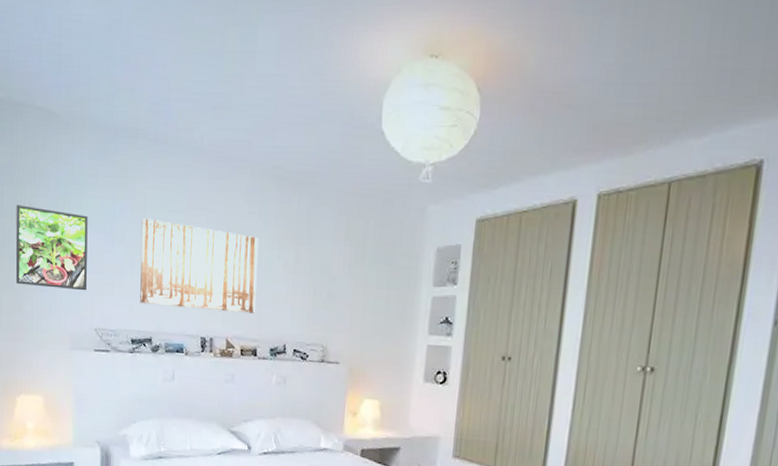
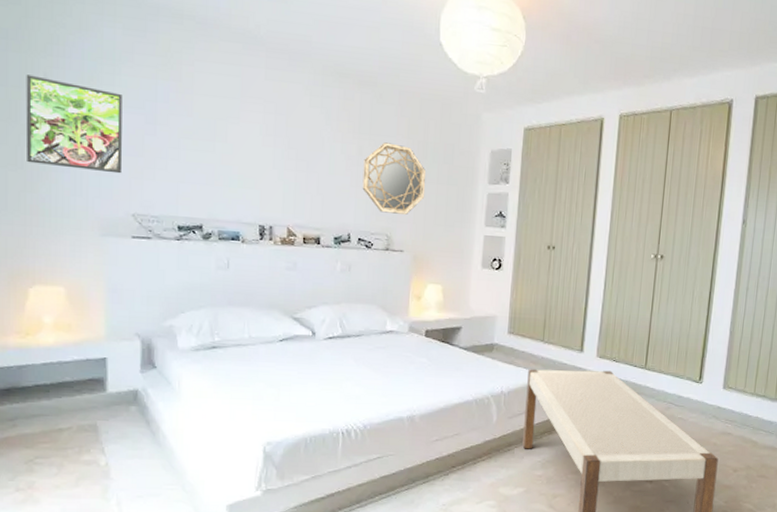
wall art: present [140,218,259,313] -> none [188,102,321,203]
home mirror: none [298,246,365,323] -> present [362,142,427,215]

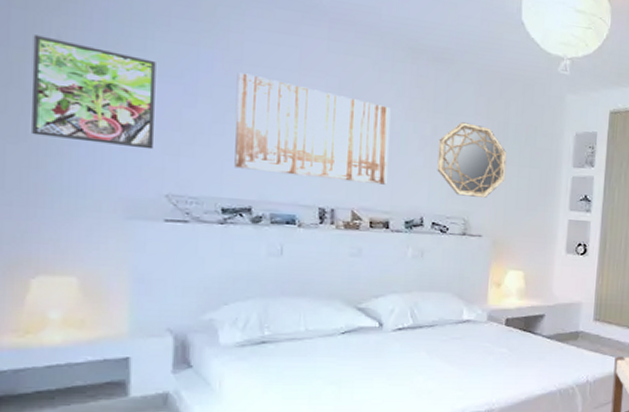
wall art: none [188,102,321,203] -> present [234,73,391,185]

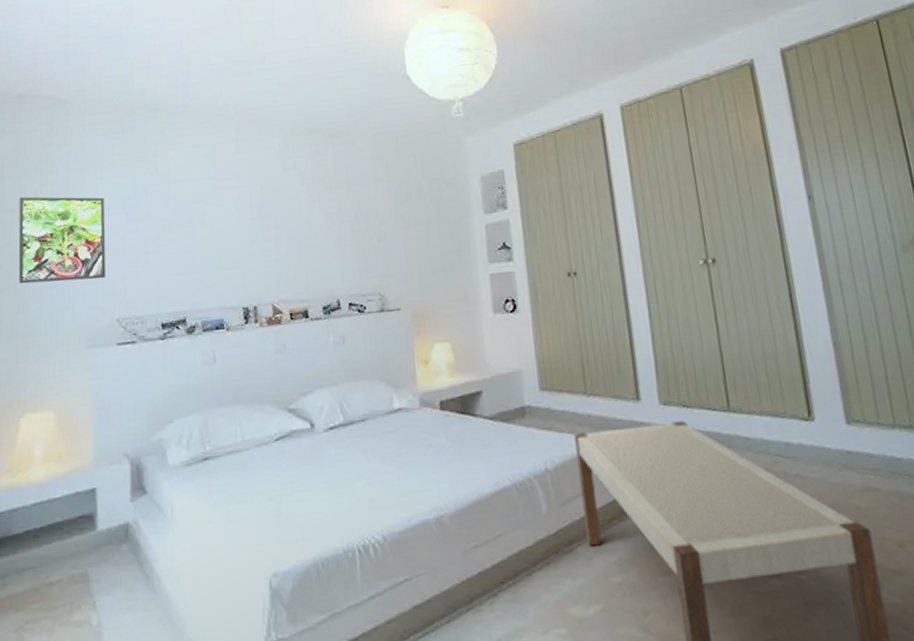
wall art: present [234,73,391,185] -> none [166,190,302,282]
home mirror: present [437,122,507,198] -> none [344,190,416,269]

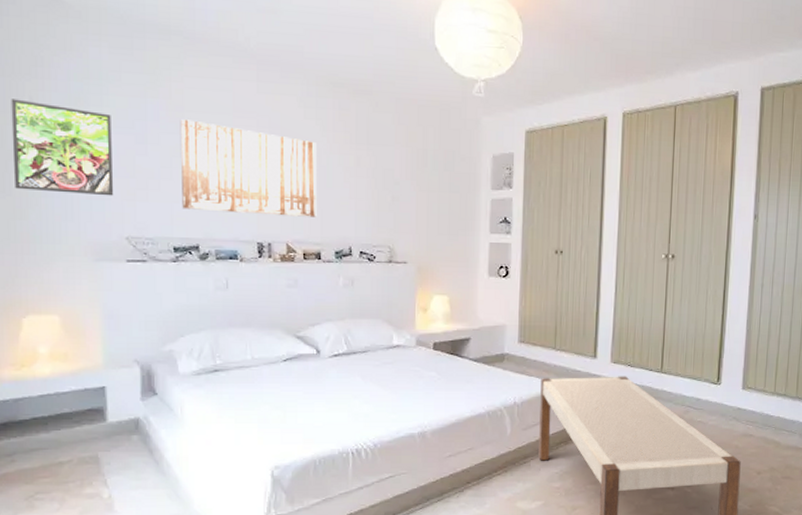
wall art: none [166,190,302,282] -> present [180,119,318,217]

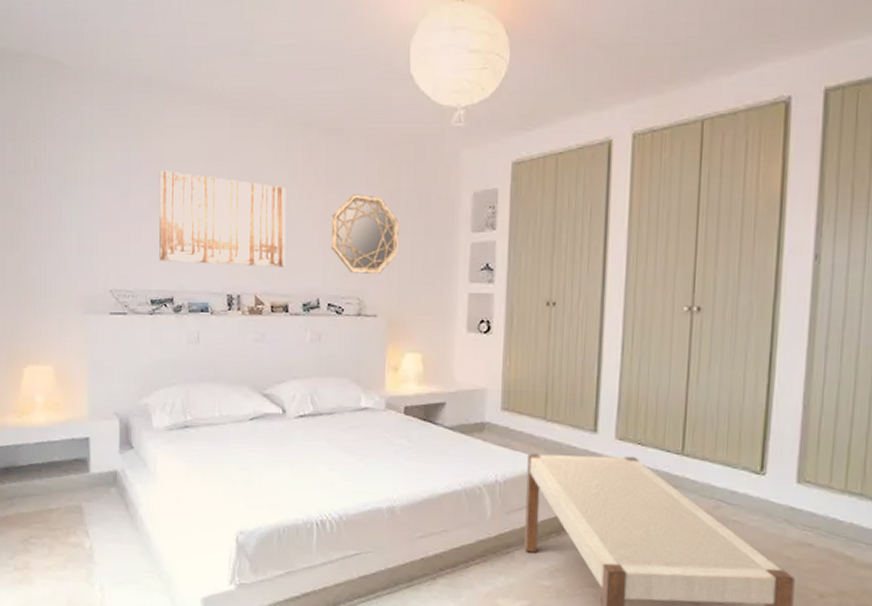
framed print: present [11,99,114,196] -> none [19,160,101,250]
home mirror: none [362,152,427,225] -> present [331,194,400,274]

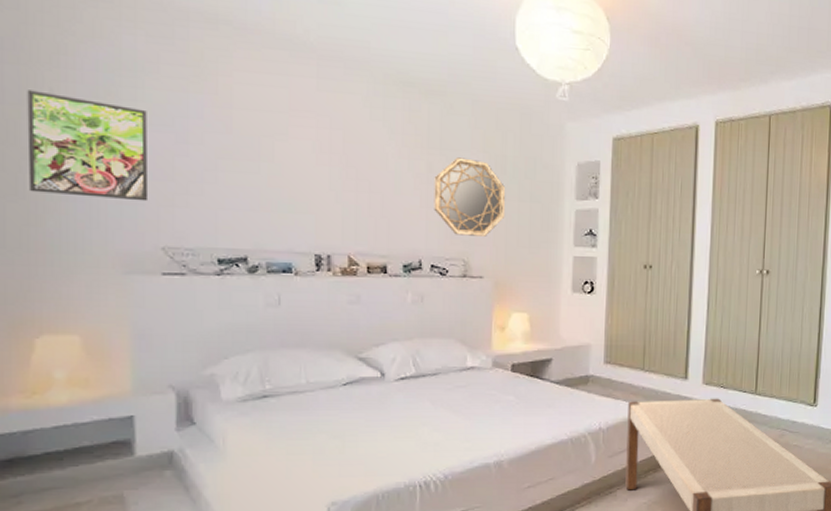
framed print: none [19,160,101,250] -> present [27,90,149,202]
wall art: present [158,171,286,267] -> none [227,117,384,227]

